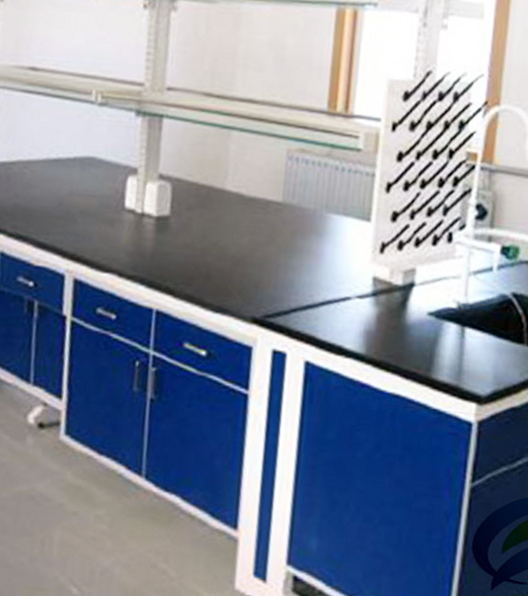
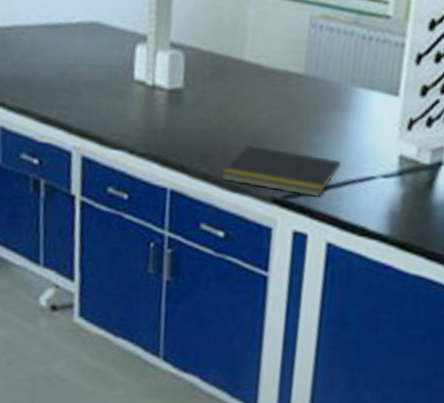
notepad: none [204,268,318,318] -> present [221,145,342,198]

